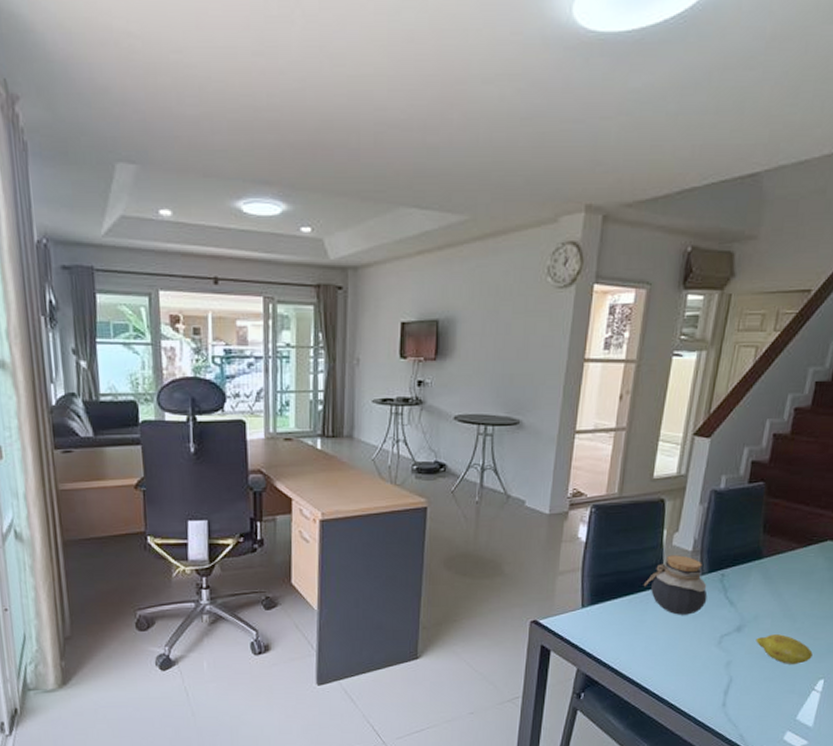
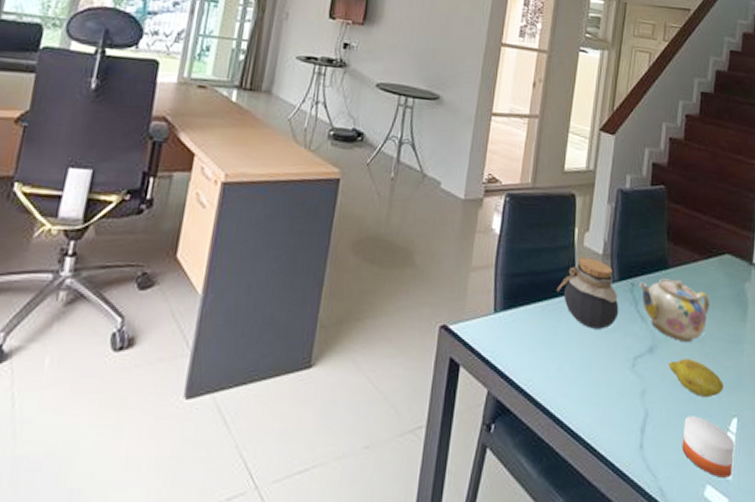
teapot: none [729,567,806,621] -> present [639,278,710,343]
candle: none [764,680,819,726] -> present [682,416,735,478]

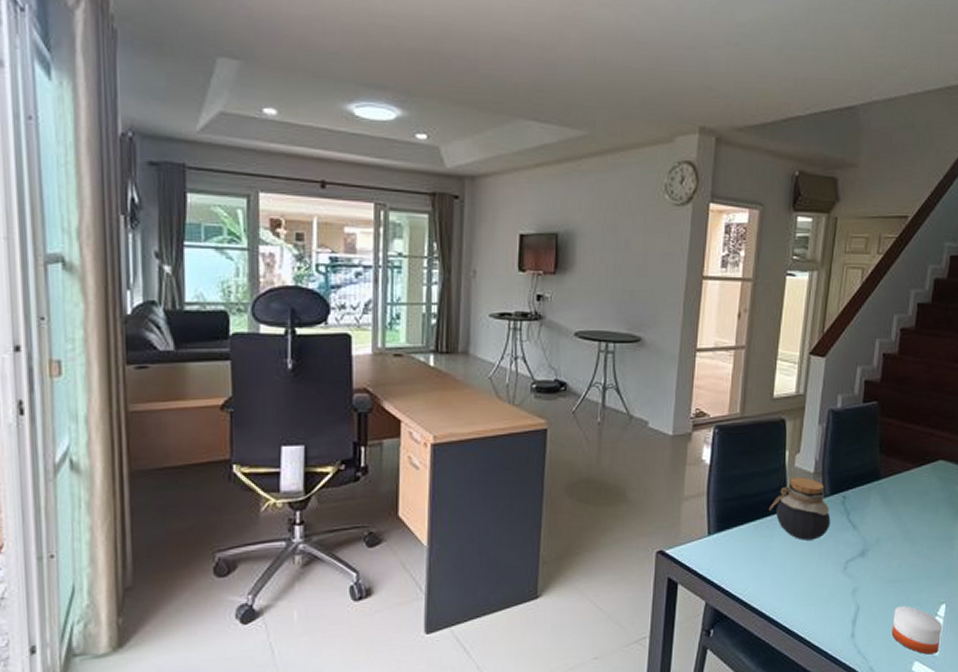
teapot: present [639,278,710,343] -> none [851,488,922,544]
fruit: present [668,359,724,397] -> none [879,558,933,589]

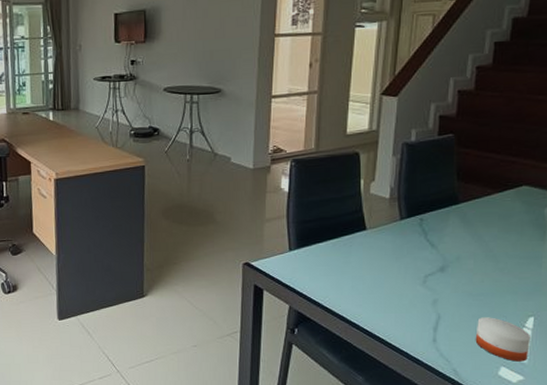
jar: present [768,477,831,541] -> none [345,202,408,257]

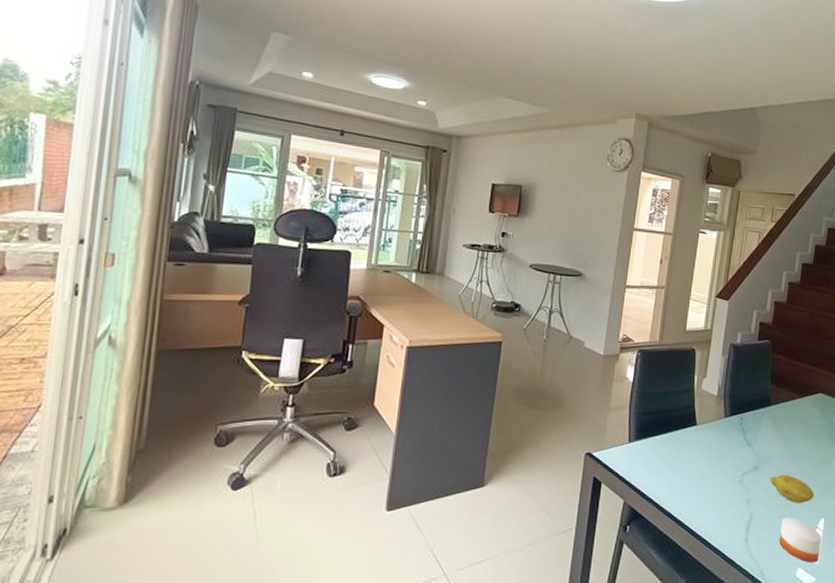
fruit: none [460,274,519,302] -> present [769,475,814,503]

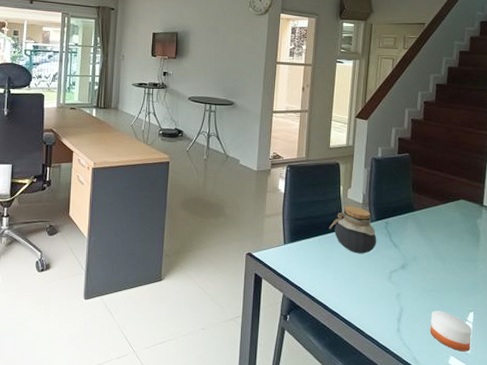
jar: none [679,398,730,453] -> present [328,206,377,254]
fruit: present [769,475,814,503] -> none [417,272,462,298]

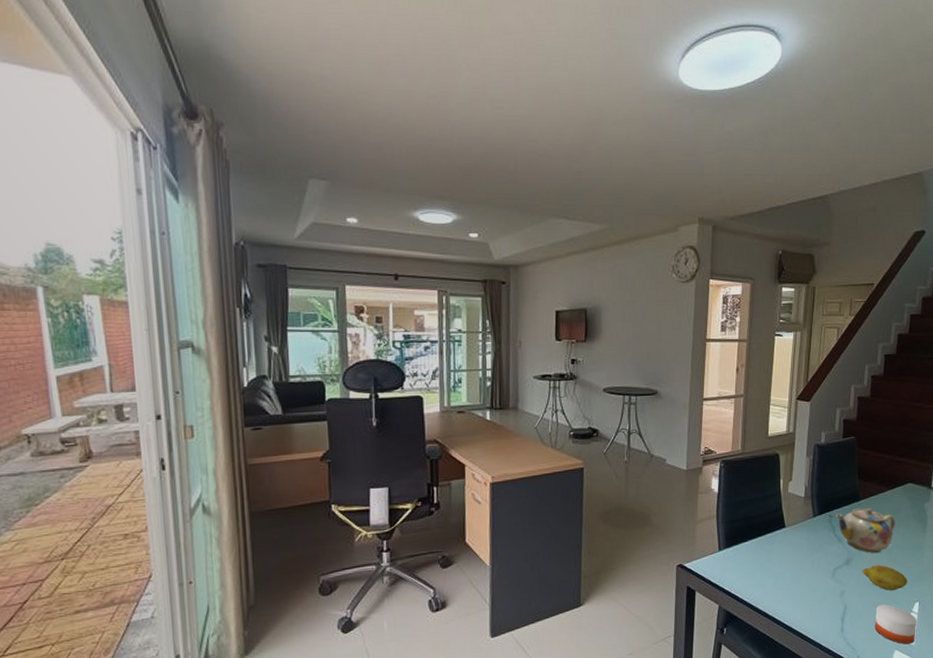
jar: present [328,206,377,254] -> none [767,500,820,553]
teapot: none [392,218,449,262] -> present [836,507,895,554]
fruit: none [417,272,462,298] -> present [862,565,907,591]

